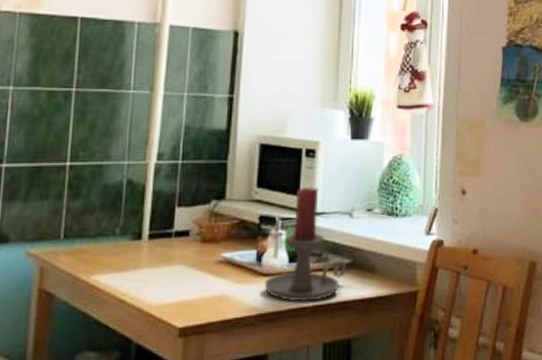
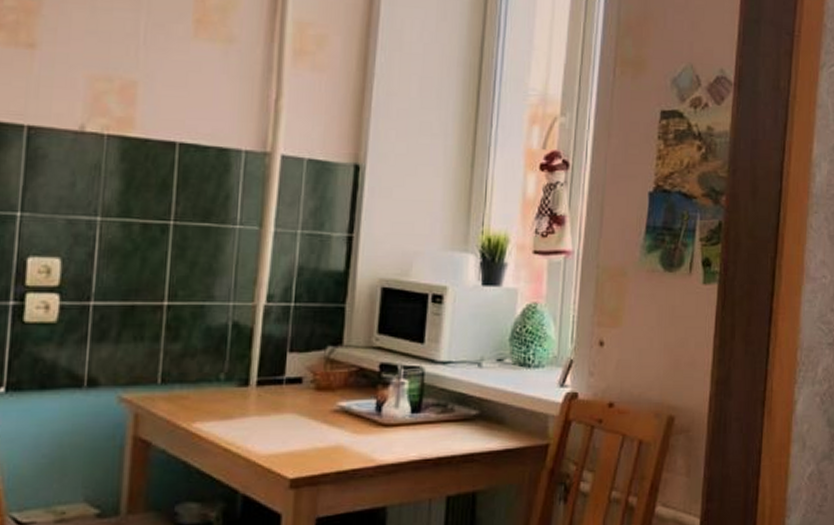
candle holder: present [264,186,347,302] -> none [384,334,474,454]

